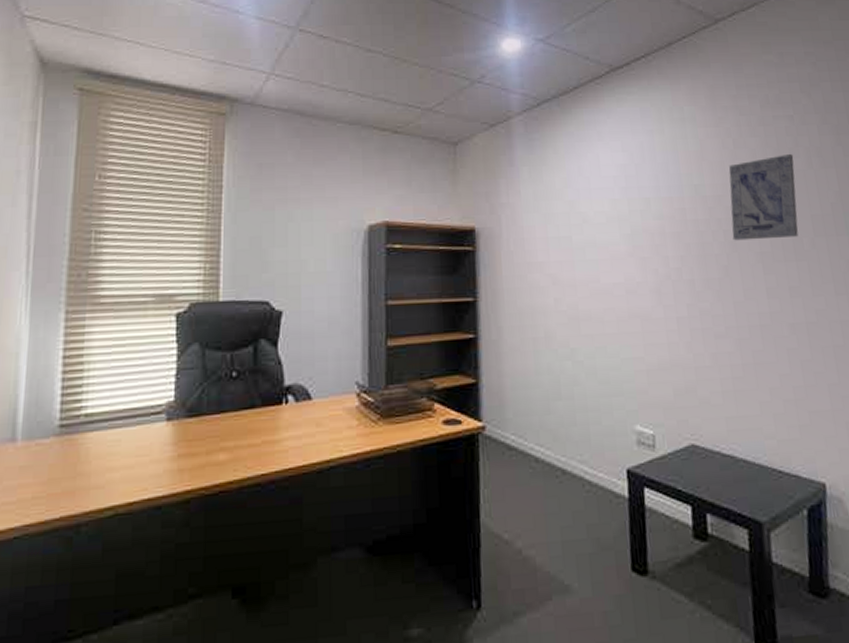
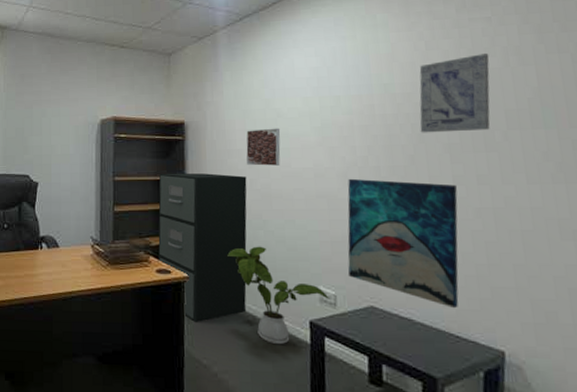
filing cabinet: none [444,292,555,485] -> present [158,173,247,322]
house plant: none [530,380,648,504] -> present [227,246,330,345]
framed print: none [548,235,588,282] -> present [246,128,281,166]
wall art: none [662,294,779,440] -> present [347,178,459,309]

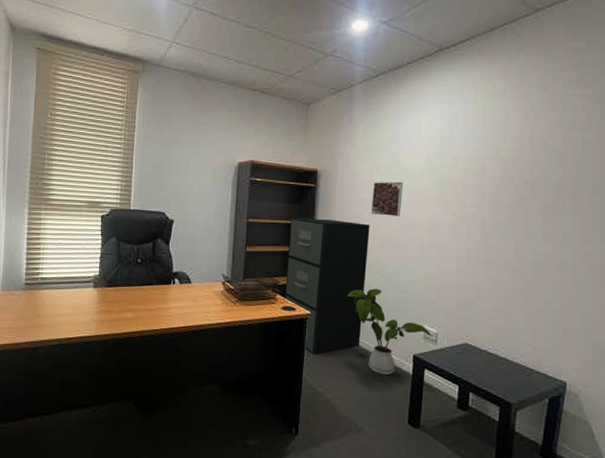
wall art: present [347,178,459,309] -> none [449,231,545,347]
wall art: present [419,52,490,133] -> none [522,126,585,195]

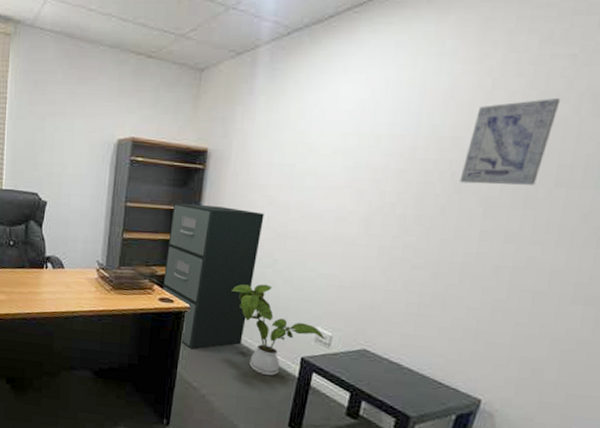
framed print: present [370,181,404,216] -> none [266,164,310,205]
wall art: none [522,126,585,195] -> present [459,97,561,185]

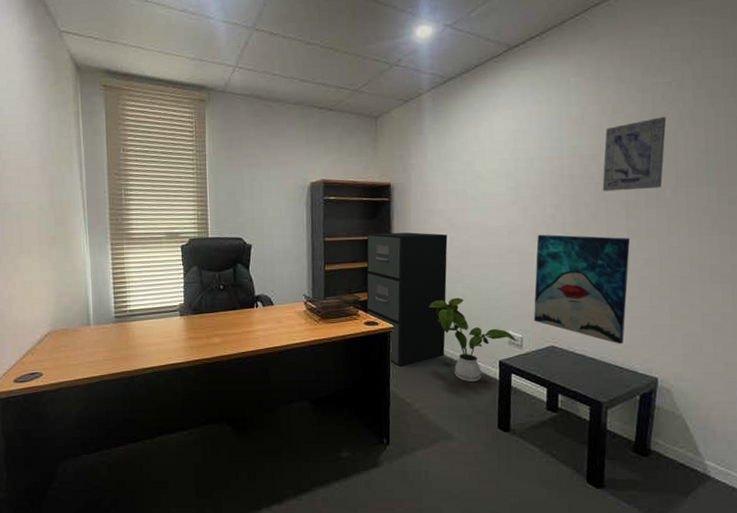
wall art: none [348,224,481,359] -> present [533,234,630,345]

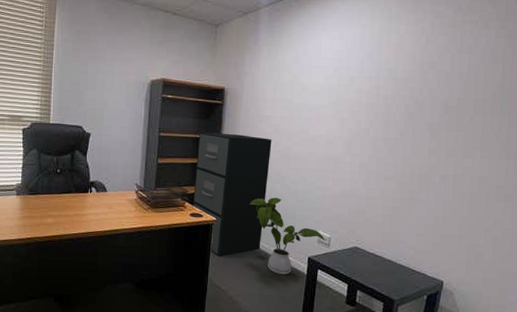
wall art: present [533,234,630,345] -> none [341,146,431,250]
wall art: present [602,116,667,192] -> none [411,50,472,114]

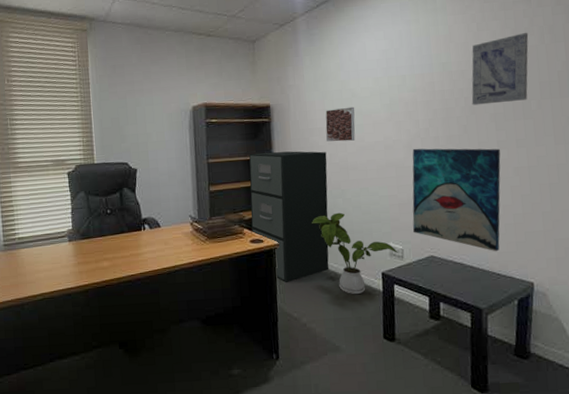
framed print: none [273,99,304,132] -> present [325,106,356,142]
wall art: none [341,146,431,250] -> present [412,148,501,252]
wall art: none [411,50,472,114] -> present [471,32,529,106]

